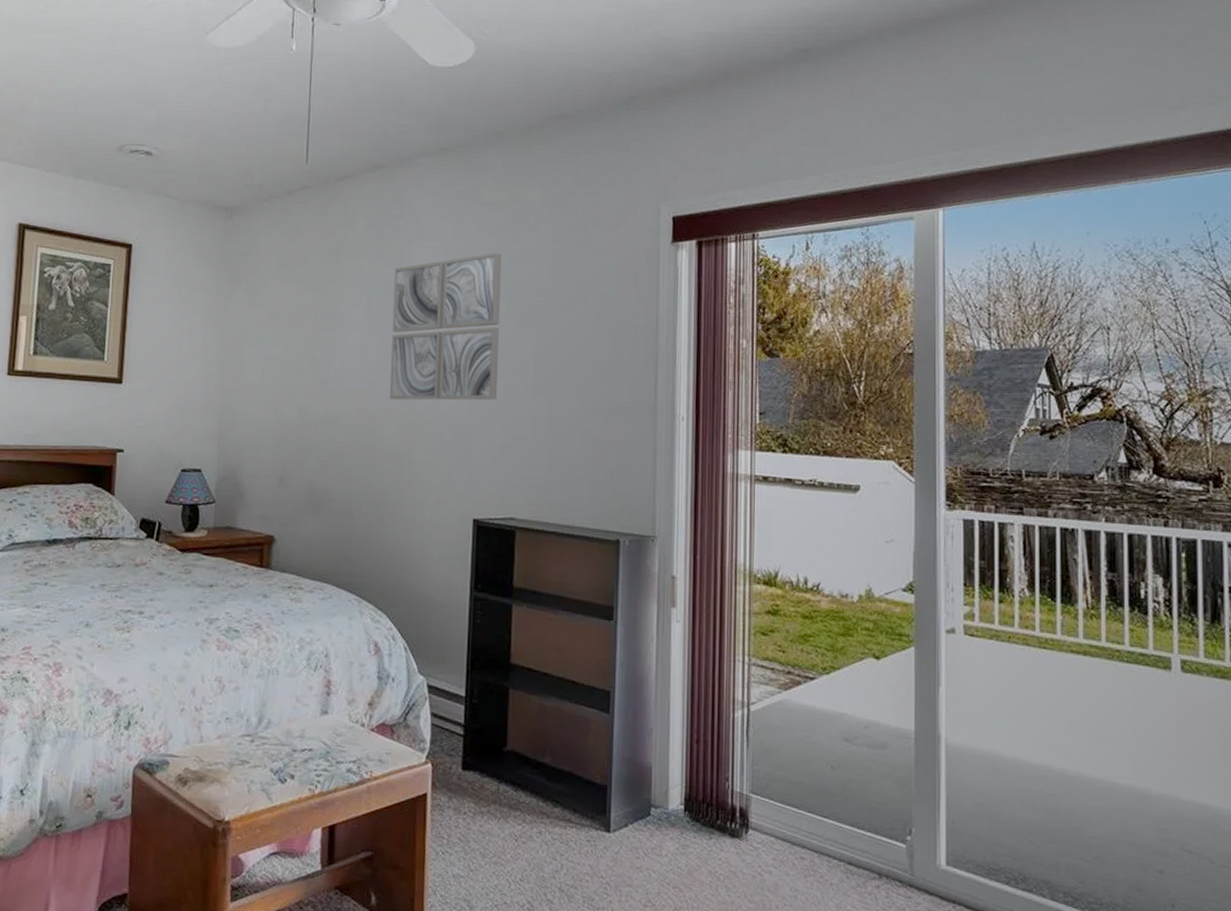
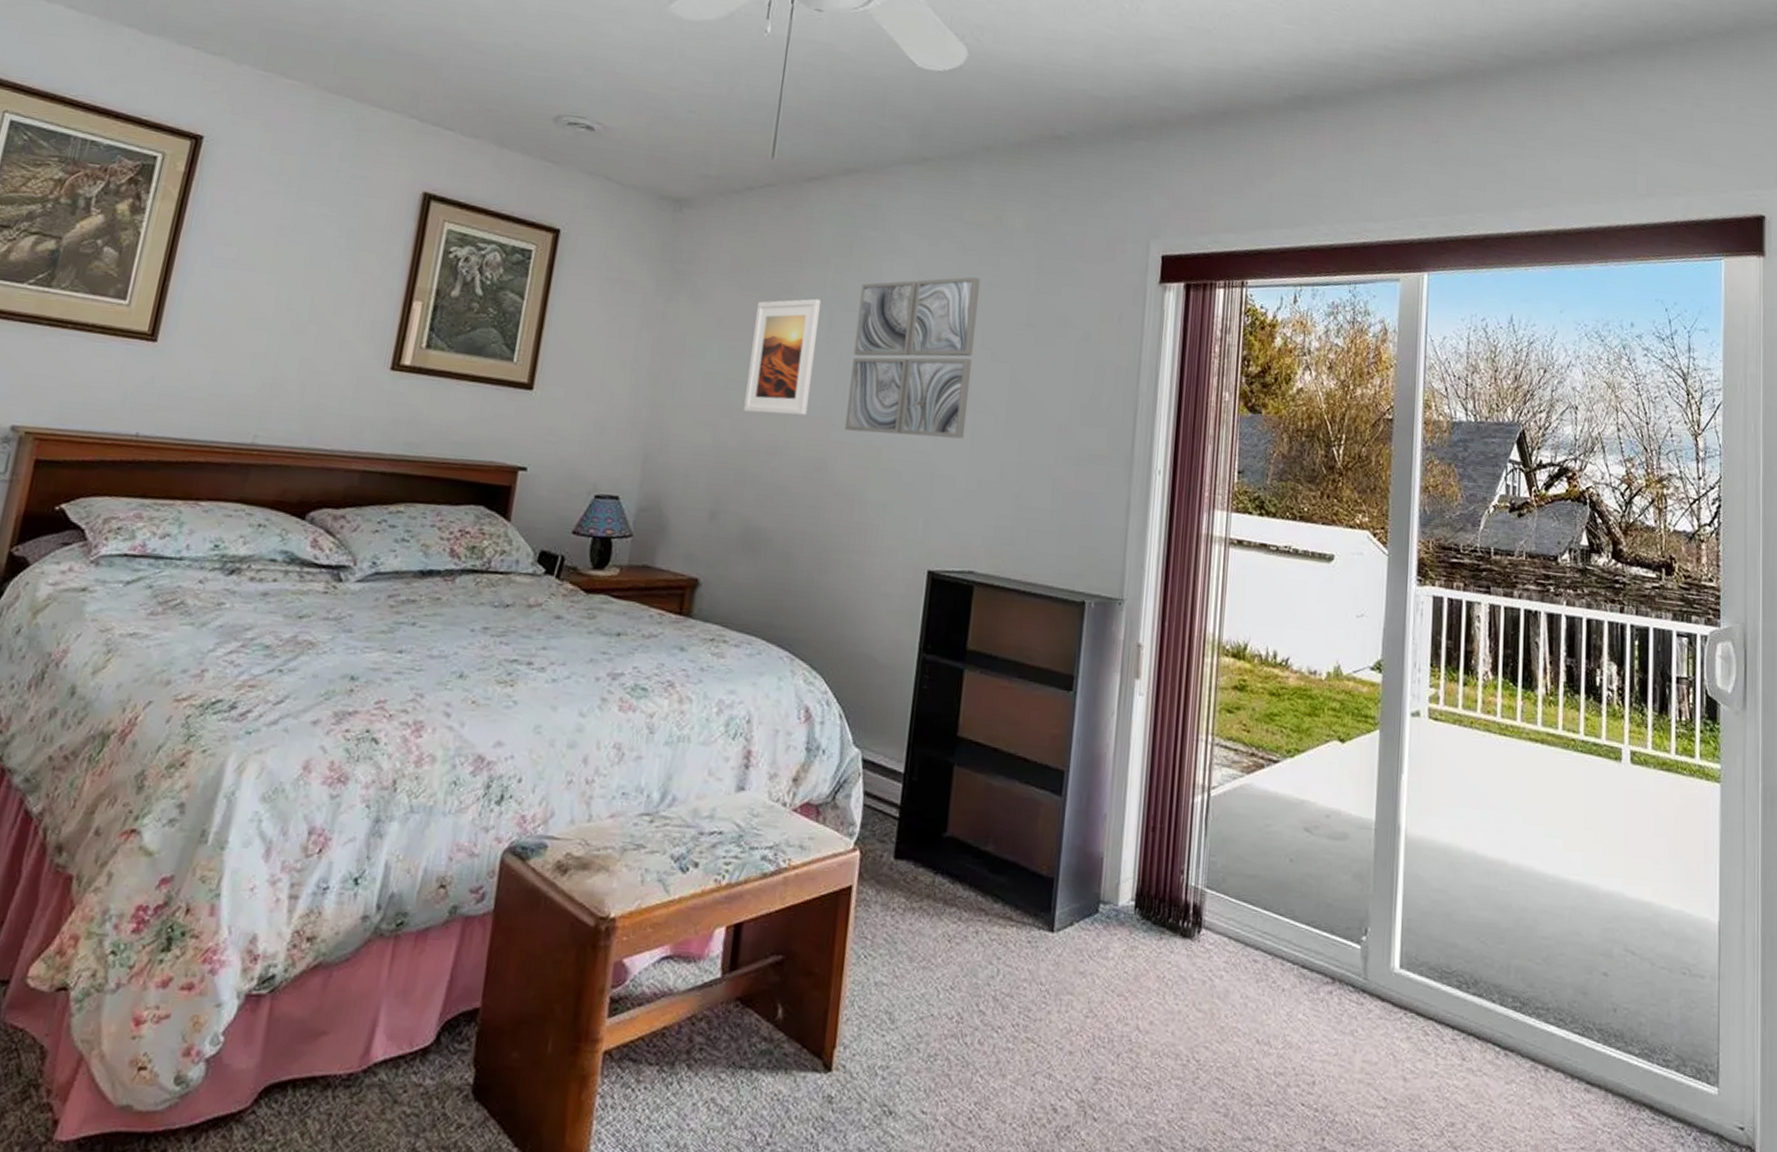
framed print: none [300,285,360,390] -> present [744,298,822,416]

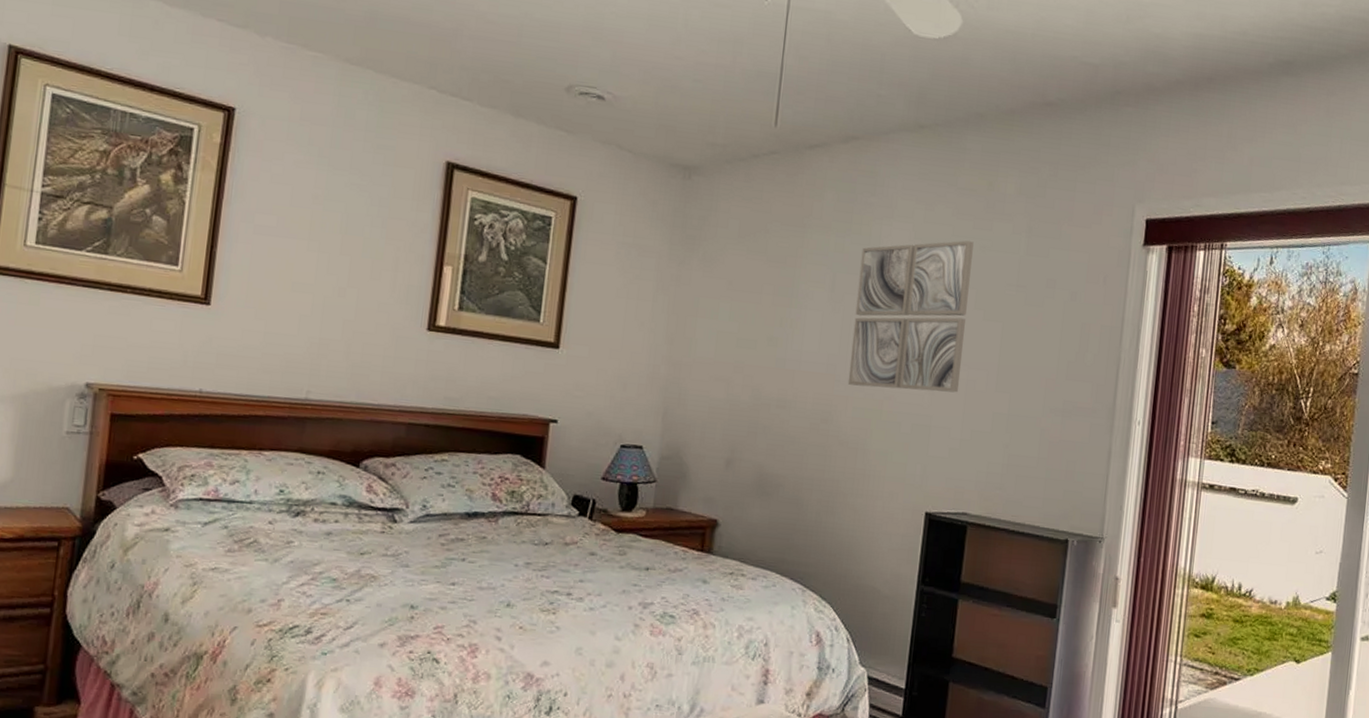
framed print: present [744,298,822,416] -> none [754,262,825,372]

